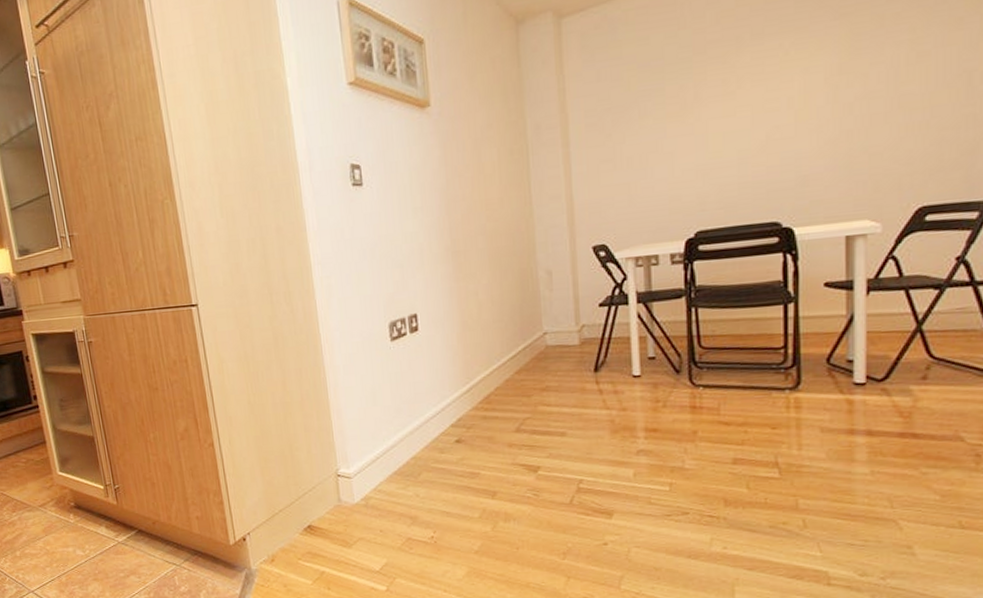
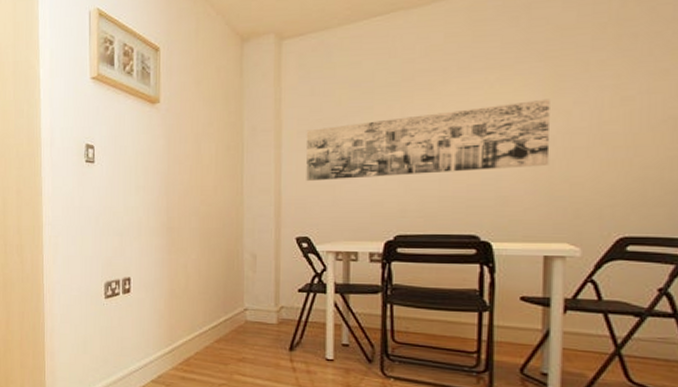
wall art: none [595,61,848,182] -> present [305,98,550,182]

